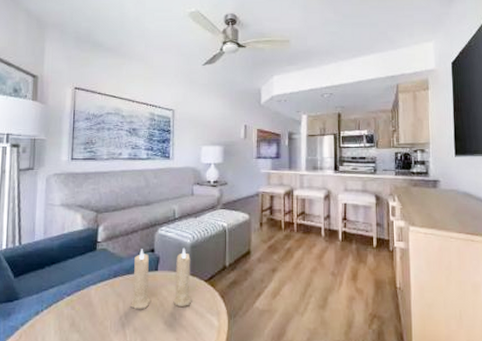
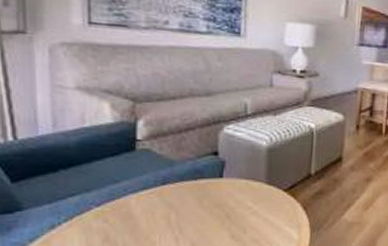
candle: present [131,248,192,309] -> none [187,151,267,222]

